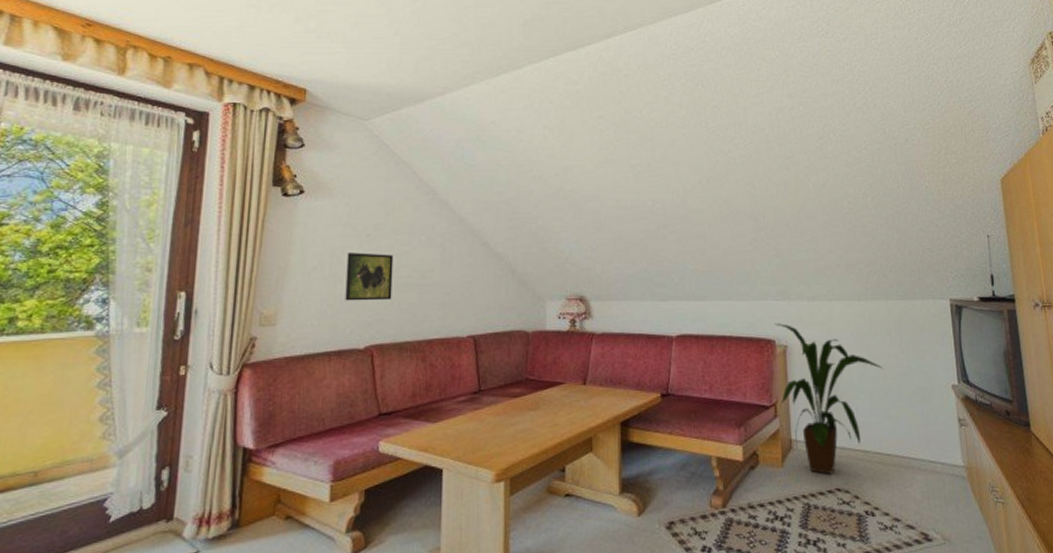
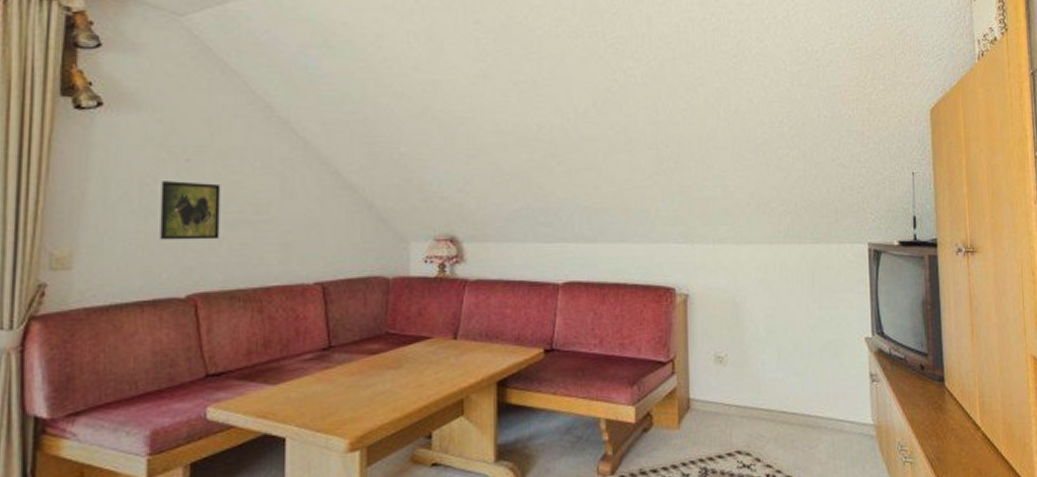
house plant: present [774,323,884,474] -> none [675,269,794,436]

